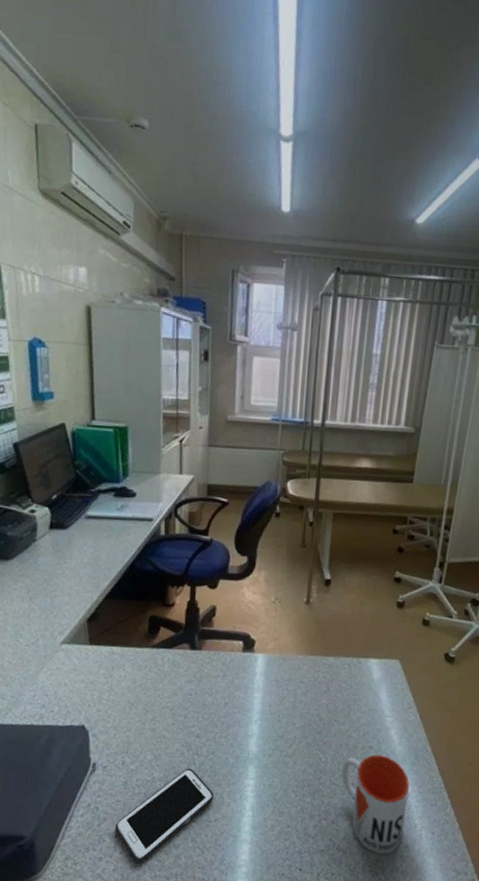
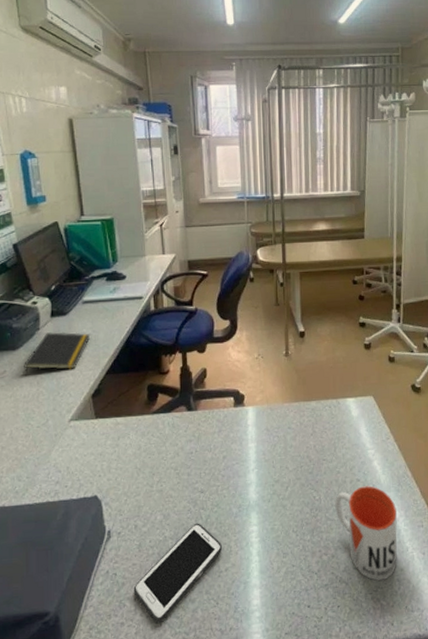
notepad: none [16,545,92,590] -> present [24,332,91,377]

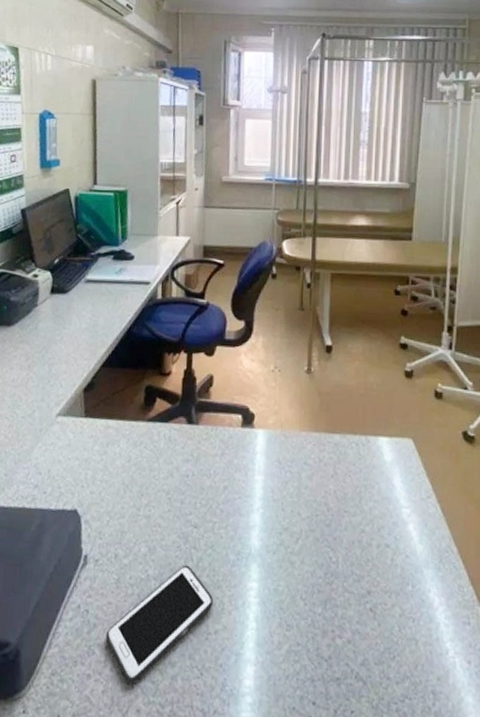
notepad: present [24,332,91,377] -> none [16,310,90,358]
mug: present [335,486,397,581] -> none [356,554,435,688]

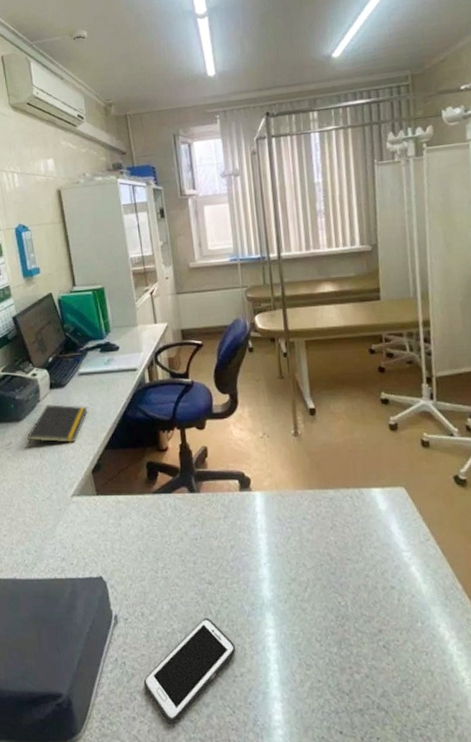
notepad: none [16,310,90,358] -> present [27,404,88,449]

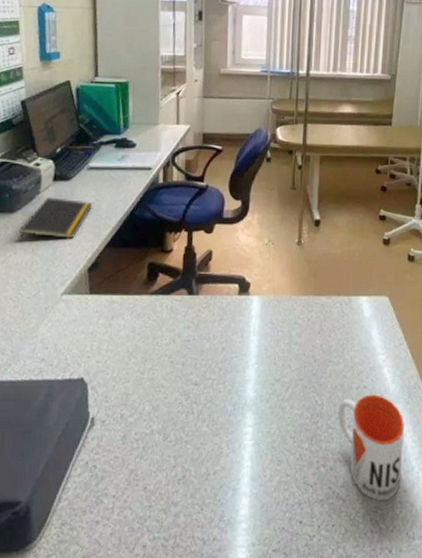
cell phone: present [143,618,236,725] -> none [112,418,213,526]
mug: none [365,595,451,715] -> present [338,394,404,500]

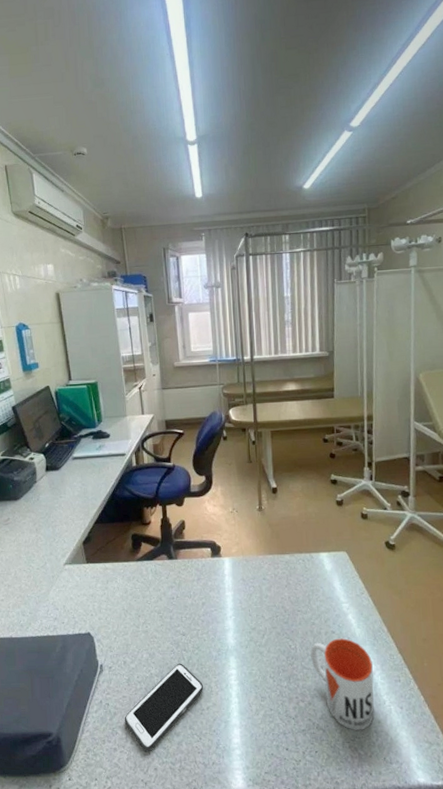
notepad: present [19,197,93,243] -> none [24,485,81,524]
cell phone: none [112,418,213,526] -> present [124,663,204,752]

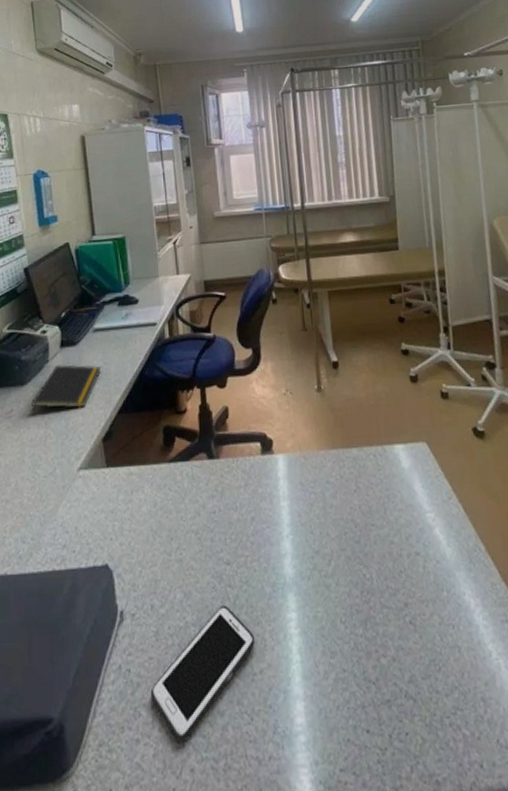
notepad: none [24,485,81,524] -> present [31,364,102,417]
mug: present [310,638,374,730] -> none [390,562,479,698]

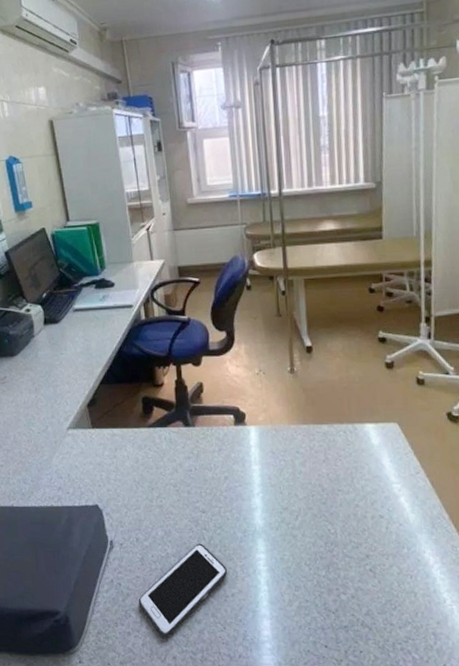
notepad: present [31,364,102,417] -> none [22,340,83,383]

